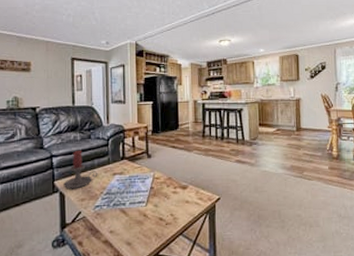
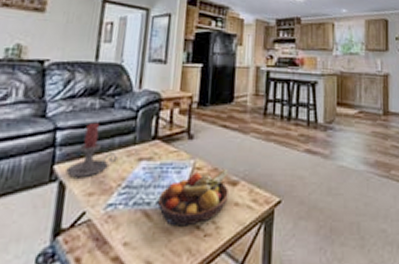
fruit bowl: none [130,177,181,219] -> present [157,168,230,227]

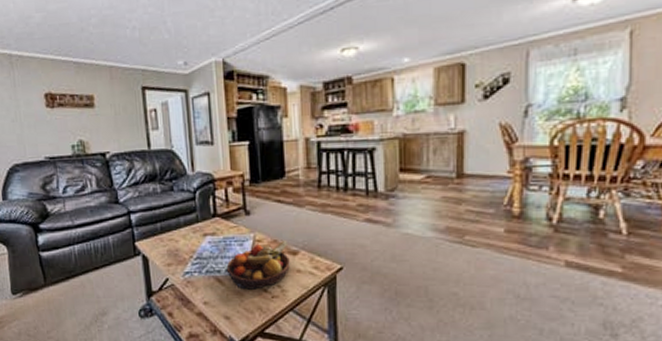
candle holder: present [66,122,118,178] -> none [145,205,185,252]

